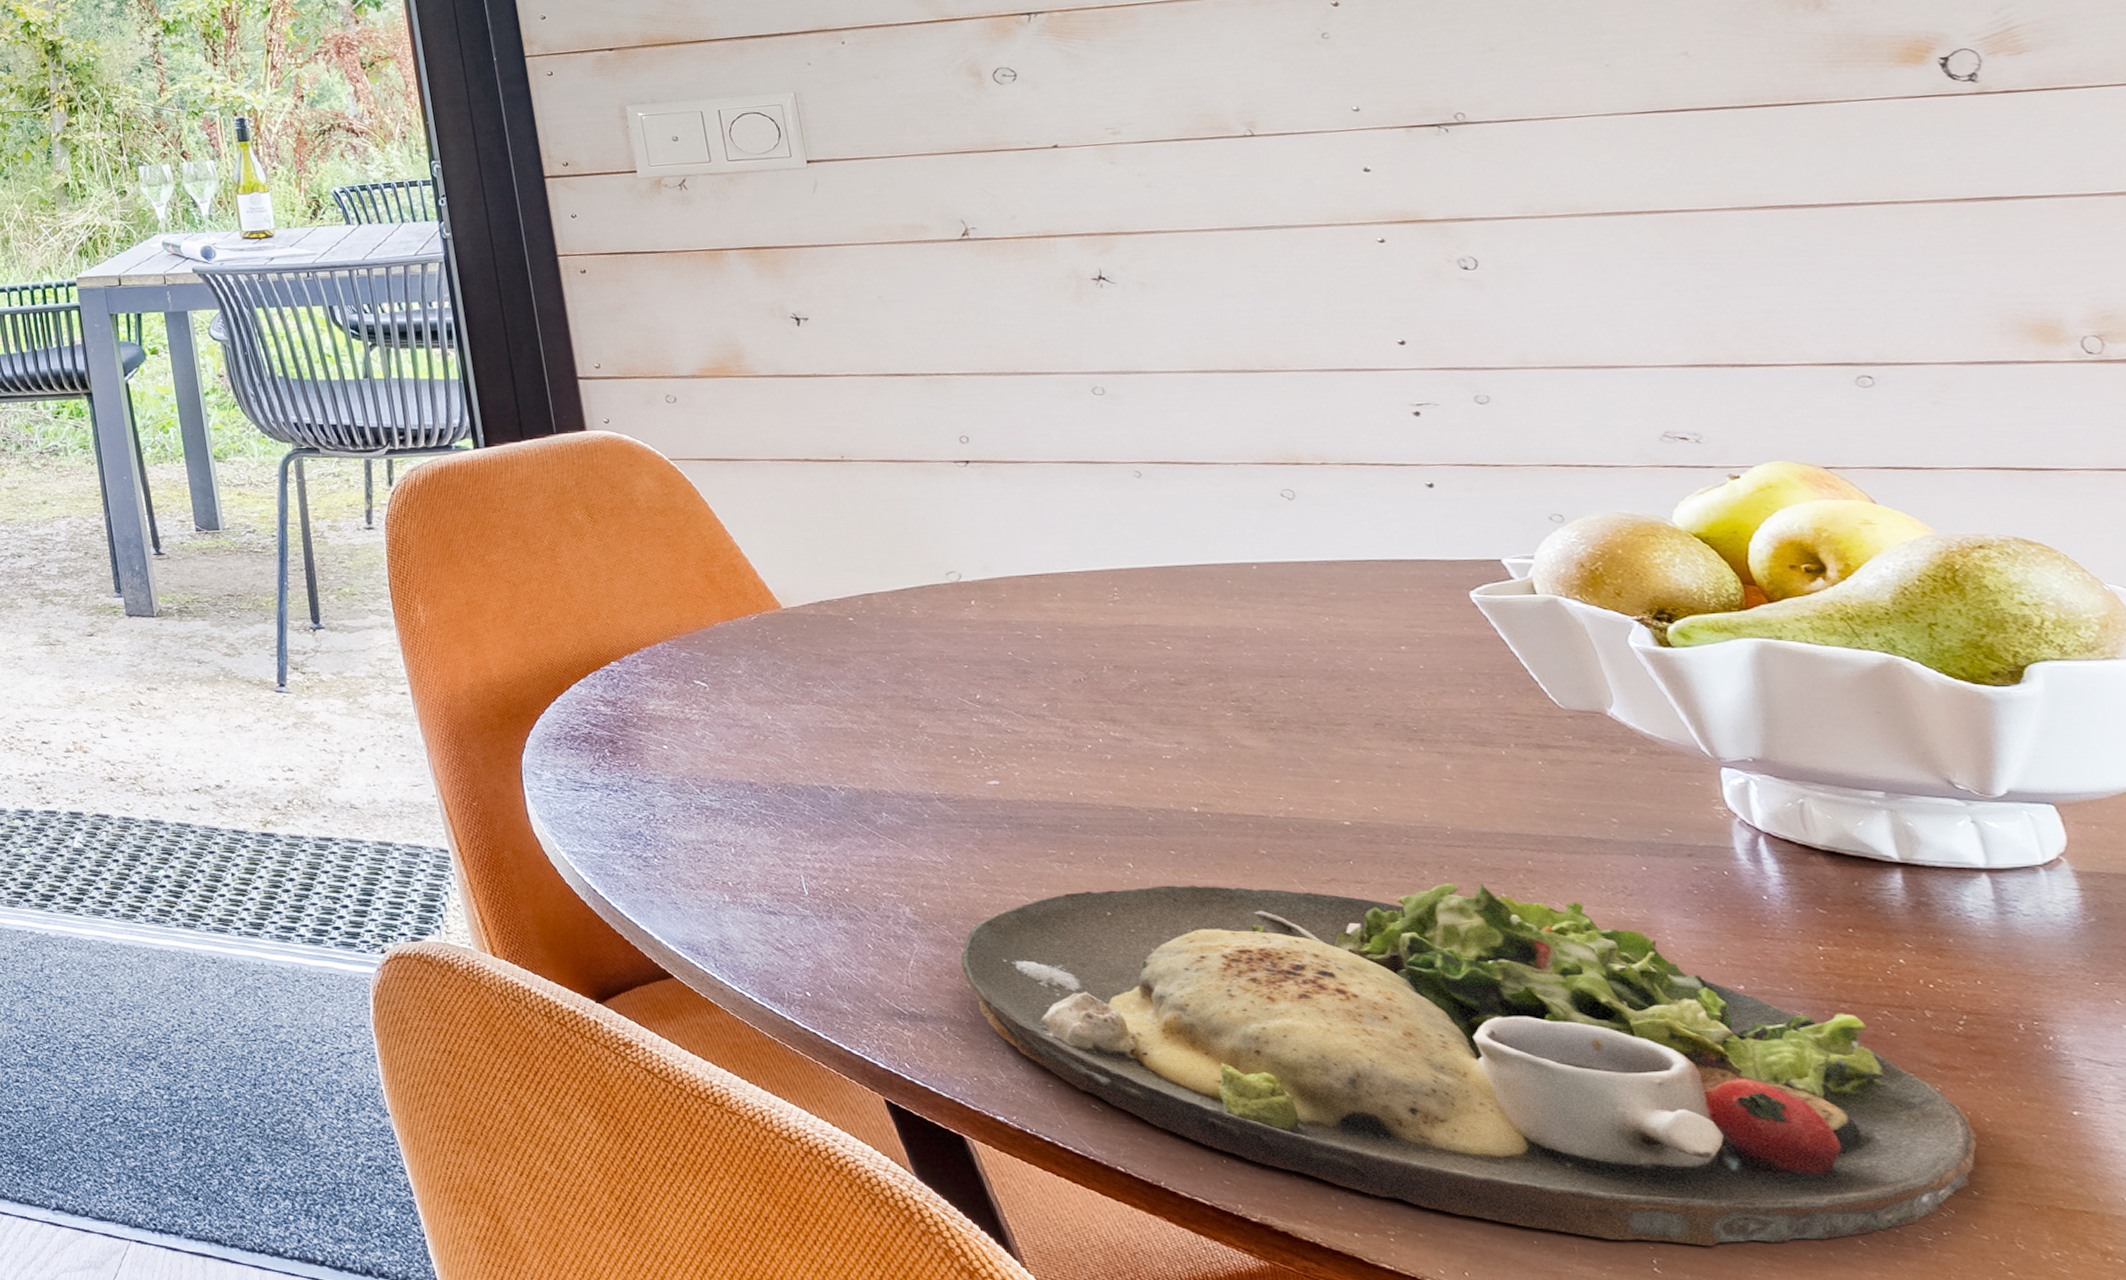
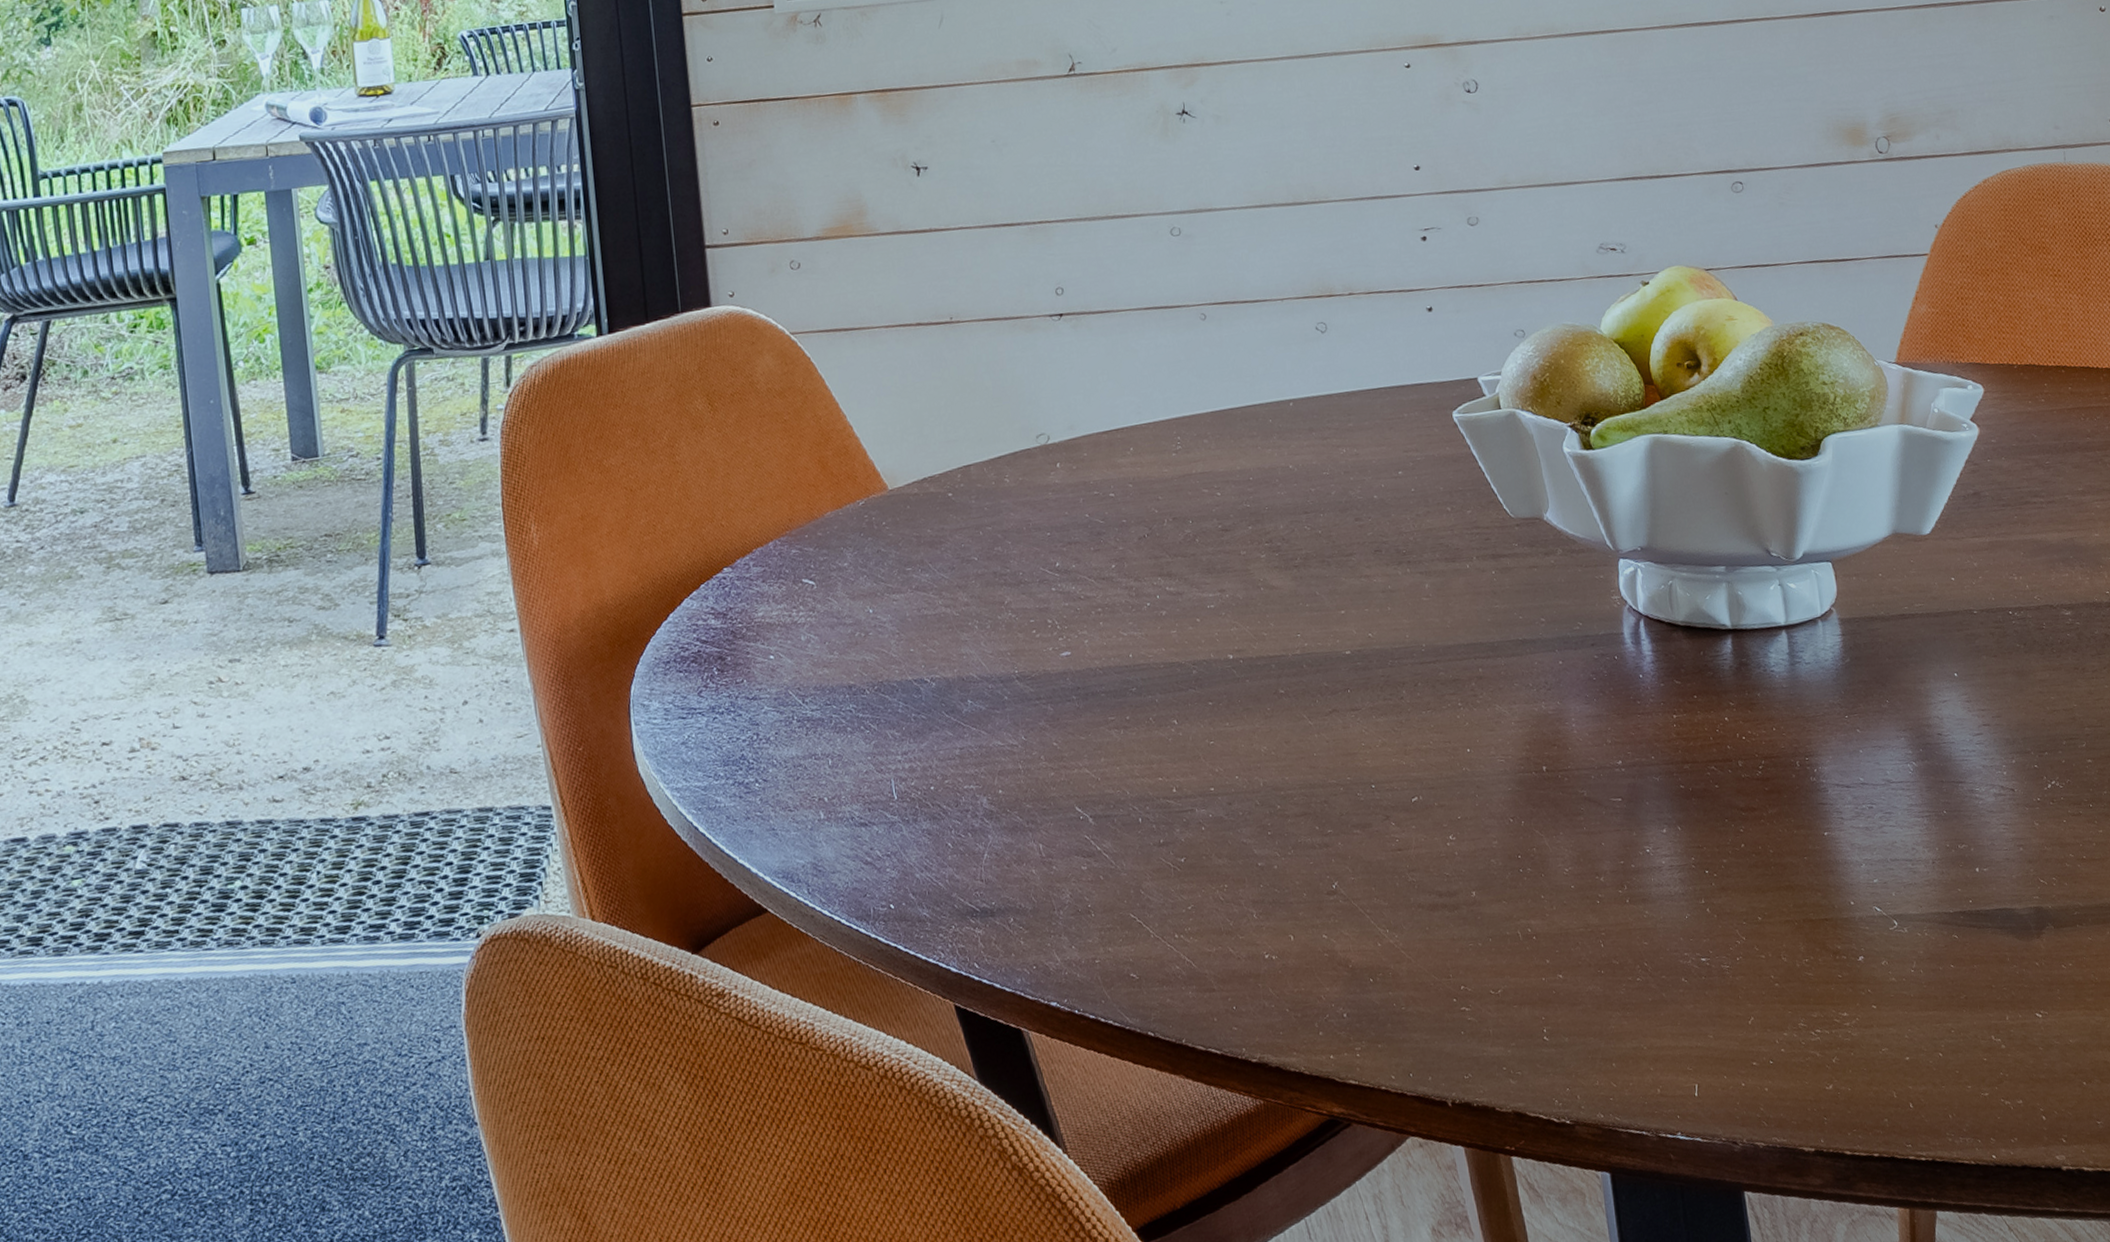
dinner plate: present [959,882,1977,1247] -> none [1027,695,1764,1021]

